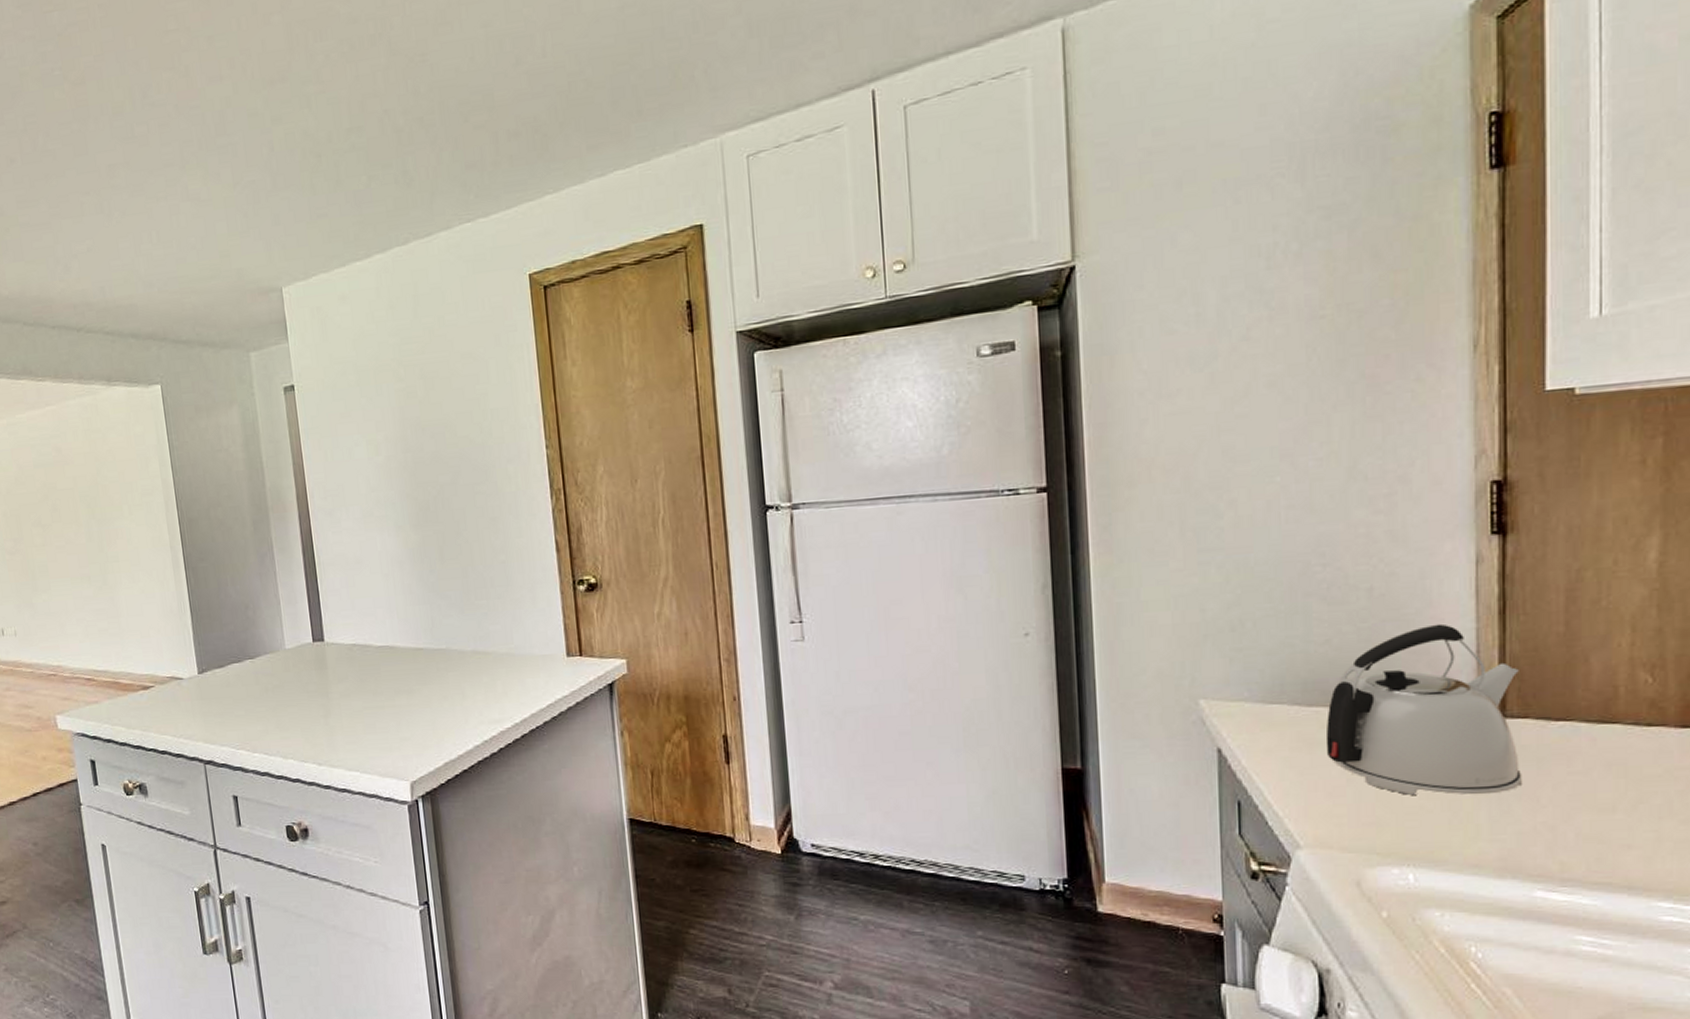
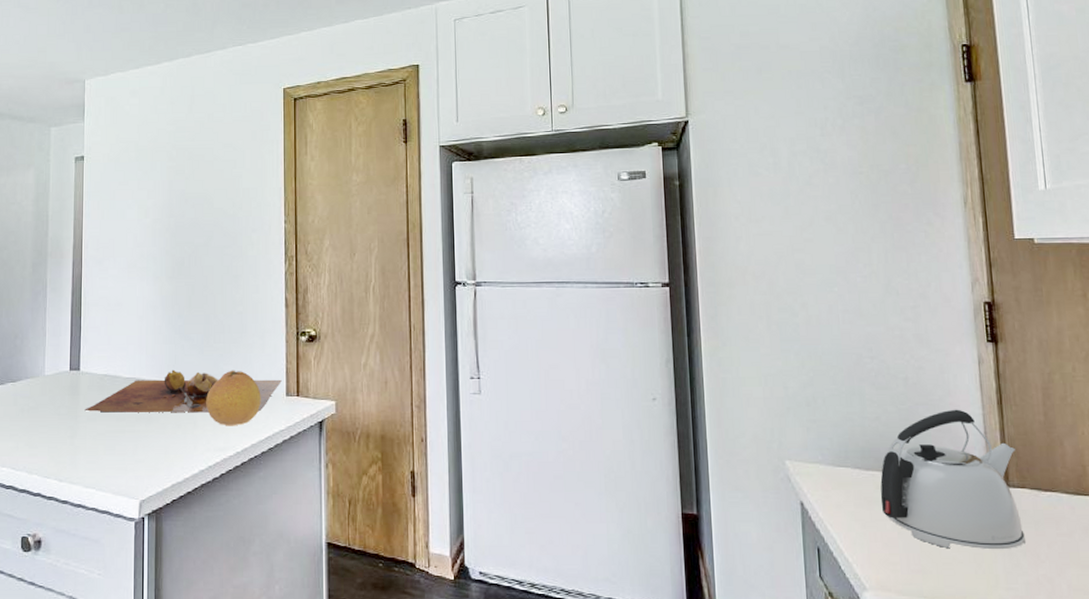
cutting board: none [336,633,560,687] -> present [85,369,282,413]
fruit: none [473,630,538,695] -> present [206,370,261,426]

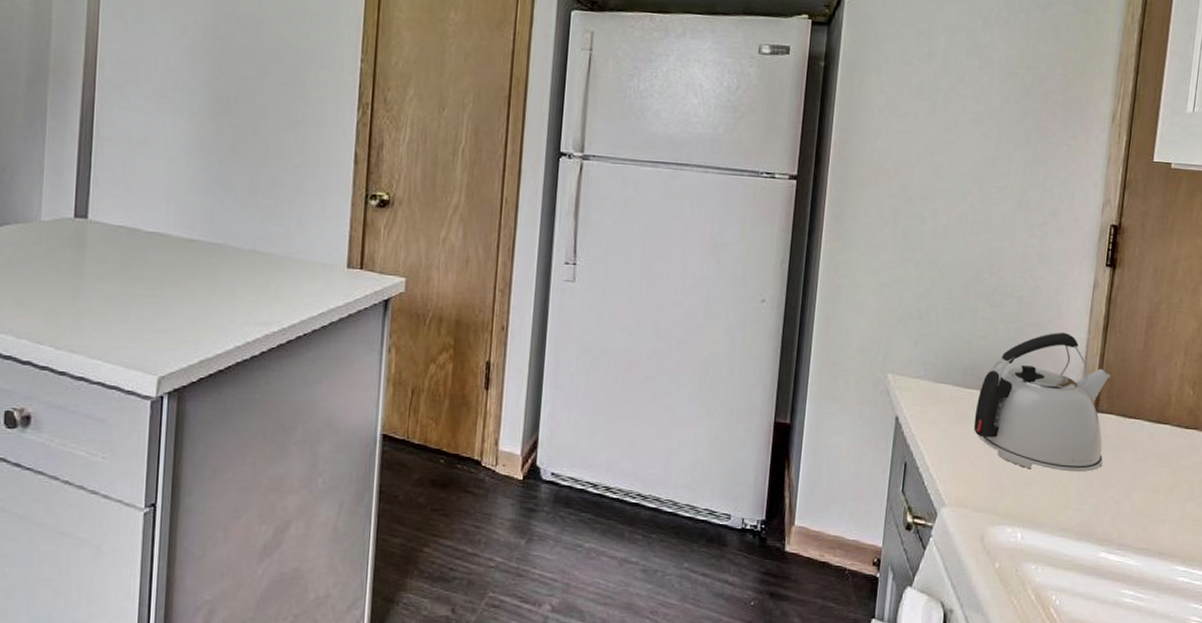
cutting board: present [85,369,282,413] -> none [92,226,343,283]
fruit: present [206,370,261,426] -> none [248,232,317,298]

